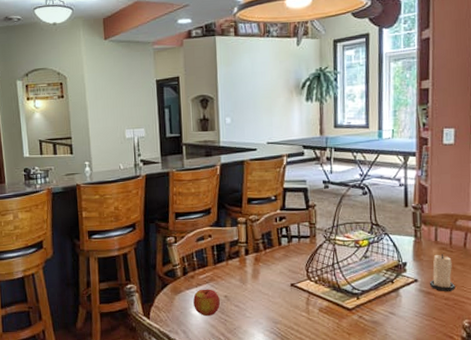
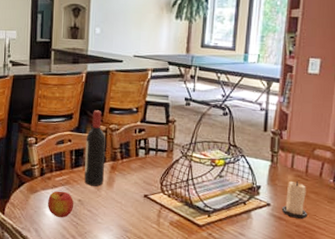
wine bottle: none [226,202,248,280] -> present [84,110,106,186]

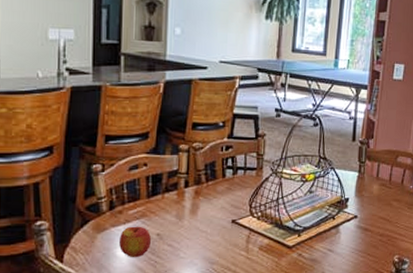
wine bottle: present [84,110,106,186] -> none [164,126,189,216]
candle: present [281,181,307,219] -> none [367,190,390,228]

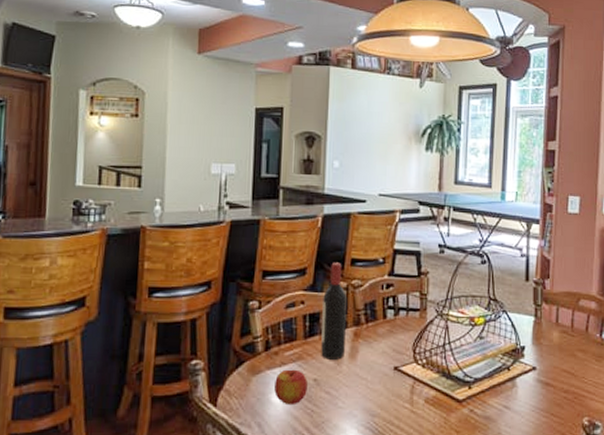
wine bottle: none [164,126,189,216] -> present [321,262,348,360]

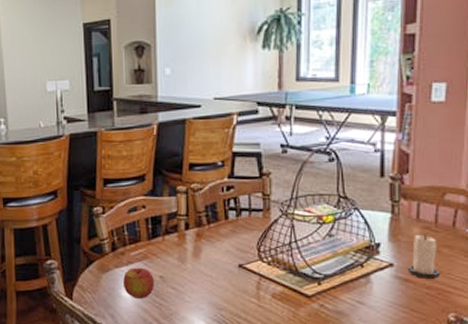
wine bottle: present [321,262,348,360] -> none [163,167,189,259]
candle: none [548,338,576,382] -> present [407,234,440,279]

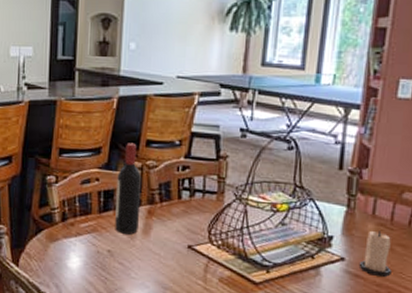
apple: present [123,267,154,300] -> none [71,239,102,272]
wine bottle: none [163,167,189,259] -> present [115,143,142,235]

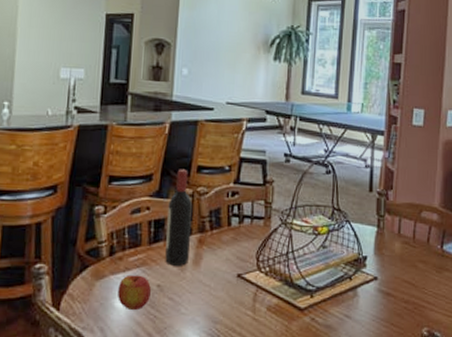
apple: none [71,239,102,272] -> present [118,274,151,311]
candle: present [358,231,392,277] -> none [389,249,416,293]

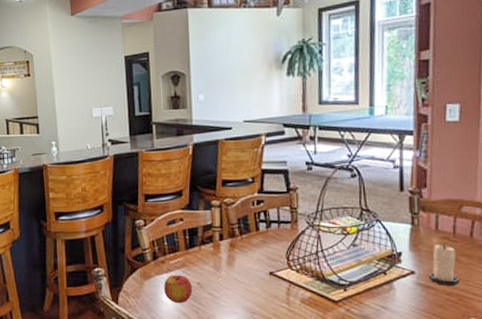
wine bottle: present [165,169,193,266] -> none [199,184,223,267]
candle: none [389,249,416,293] -> present [428,244,460,285]

